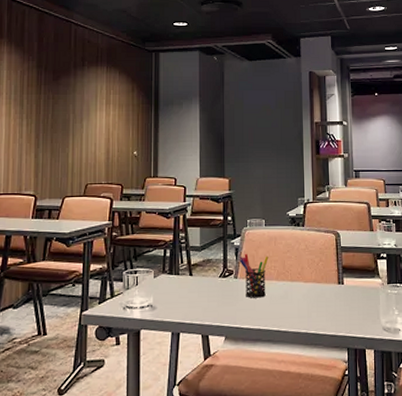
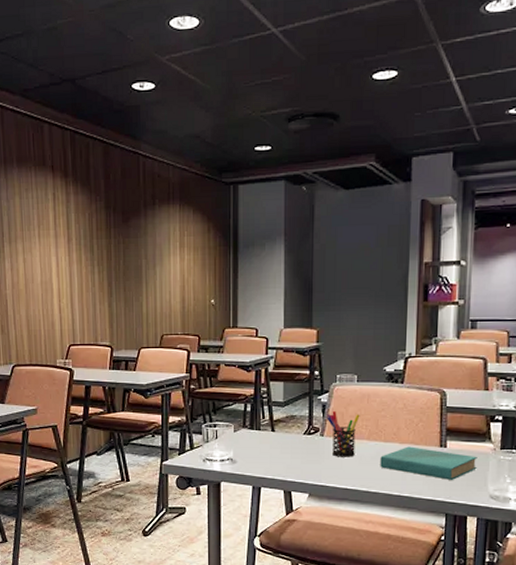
book: none [288,285,370,315] -> present [380,446,477,480]

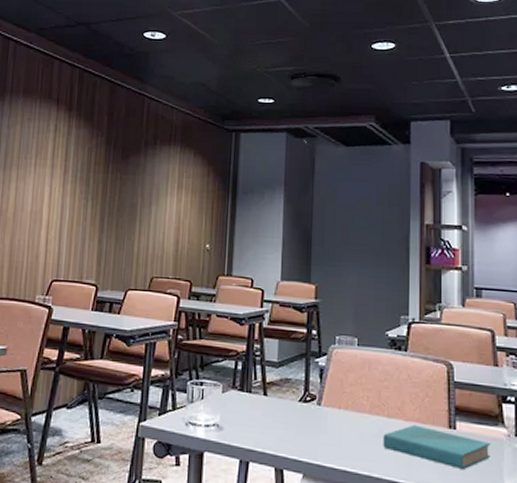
pen holder: present [326,410,360,457] -> none [324,376,361,433]

